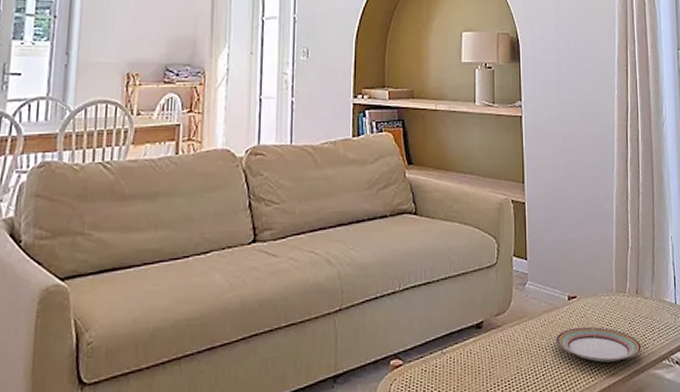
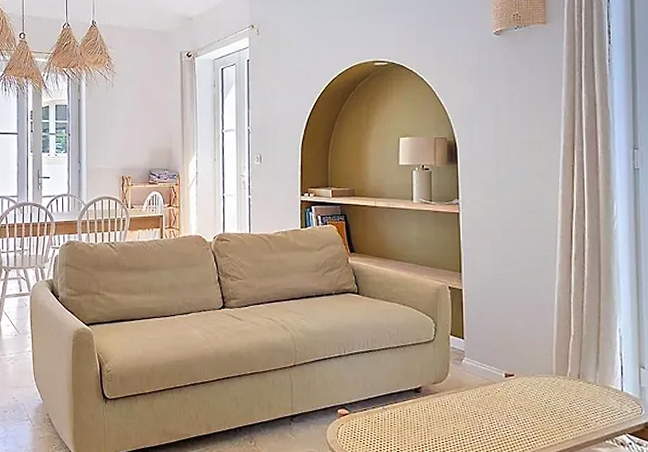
plate: present [555,326,642,363] -> none [492,401,583,435]

